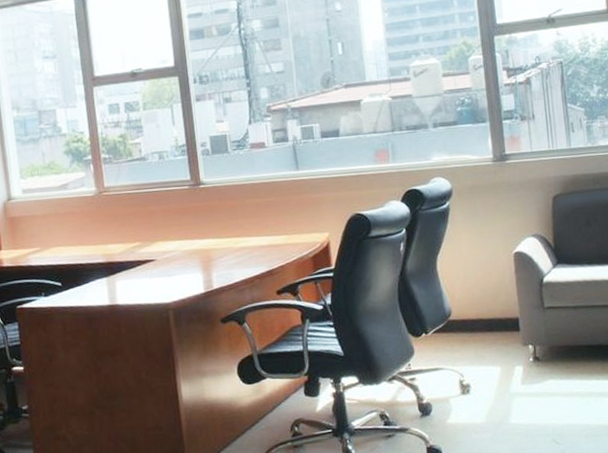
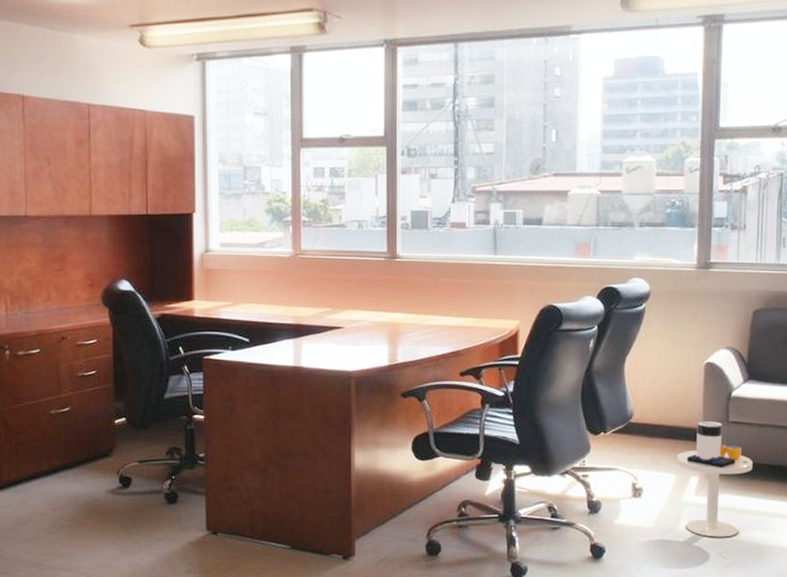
side table: none [498,308,573,425] -> present [676,421,753,538]

